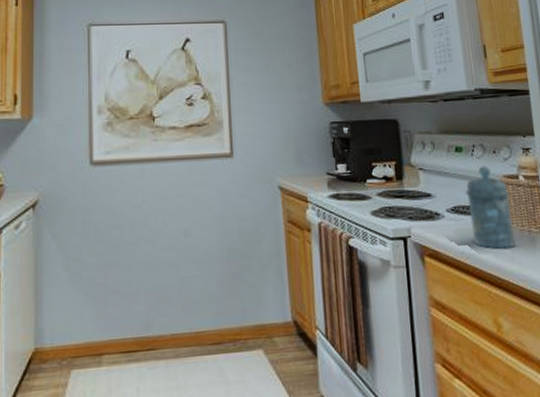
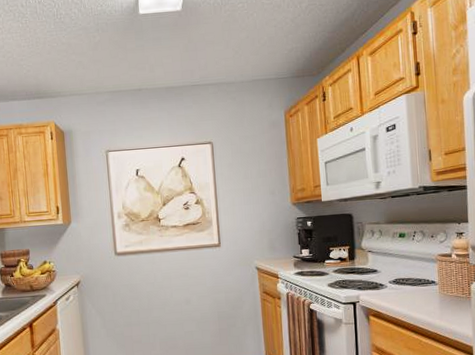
canister: present [466,166,515,249] -> none [406,247,445,310]

